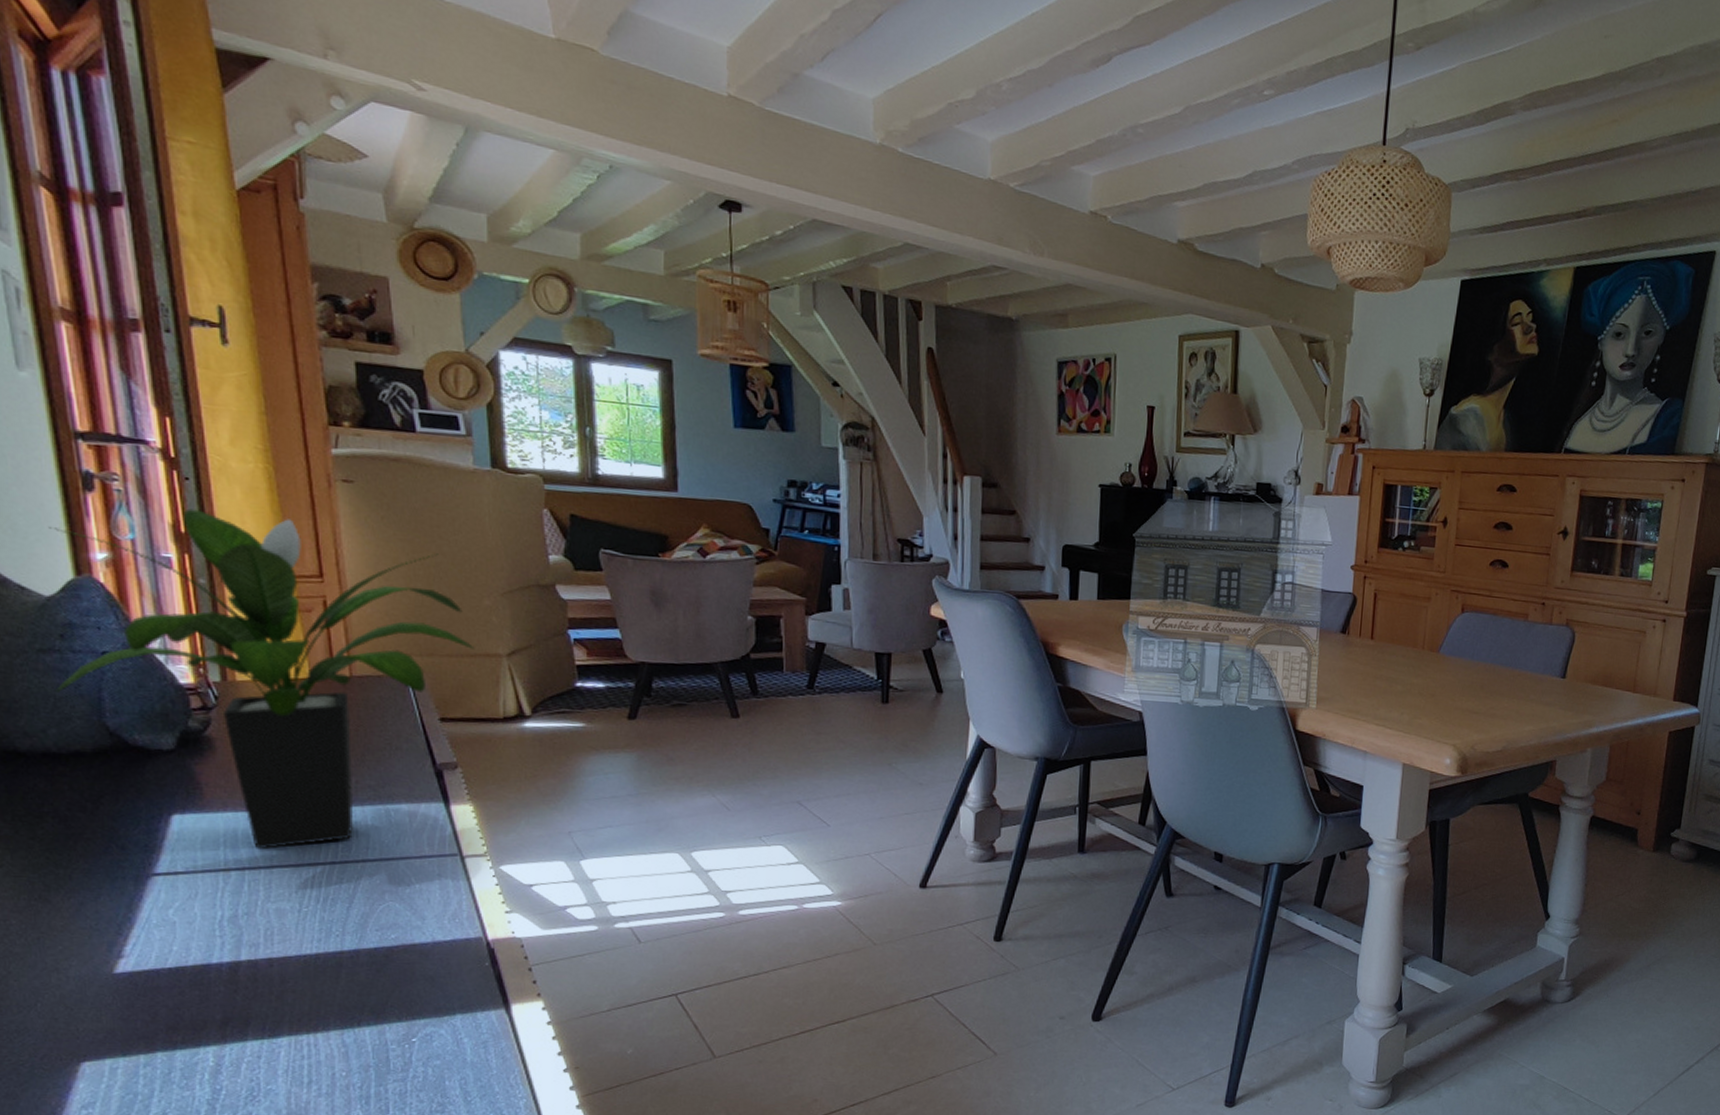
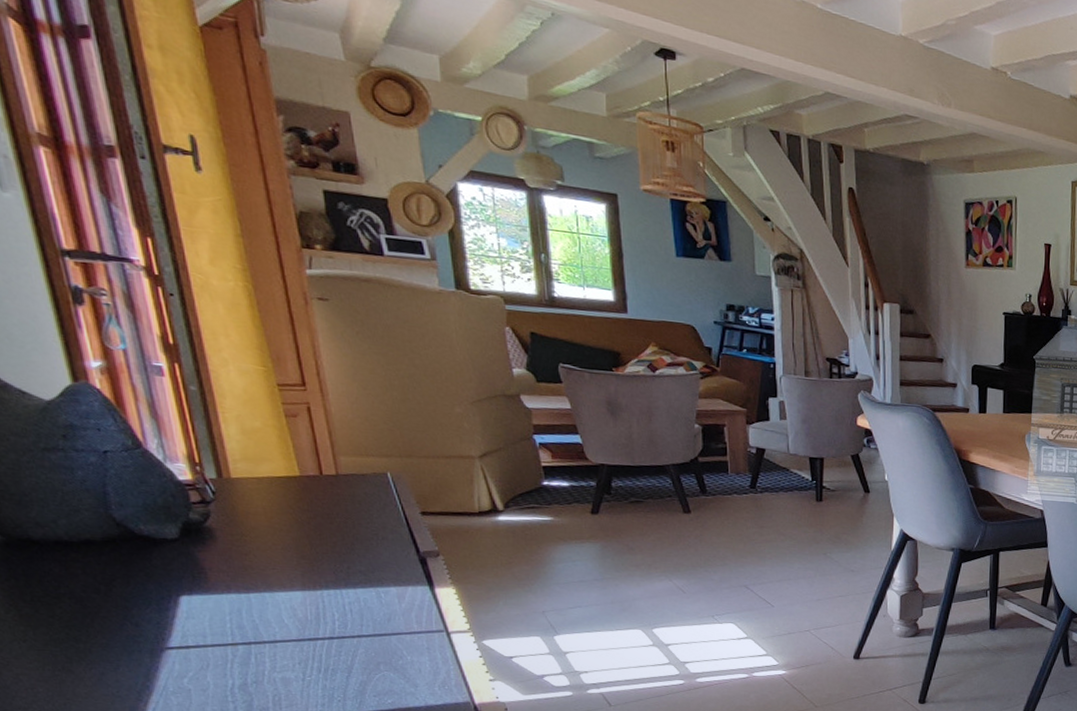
potted plant: present [49,508,475,850] -> none [44,322,449,626]

